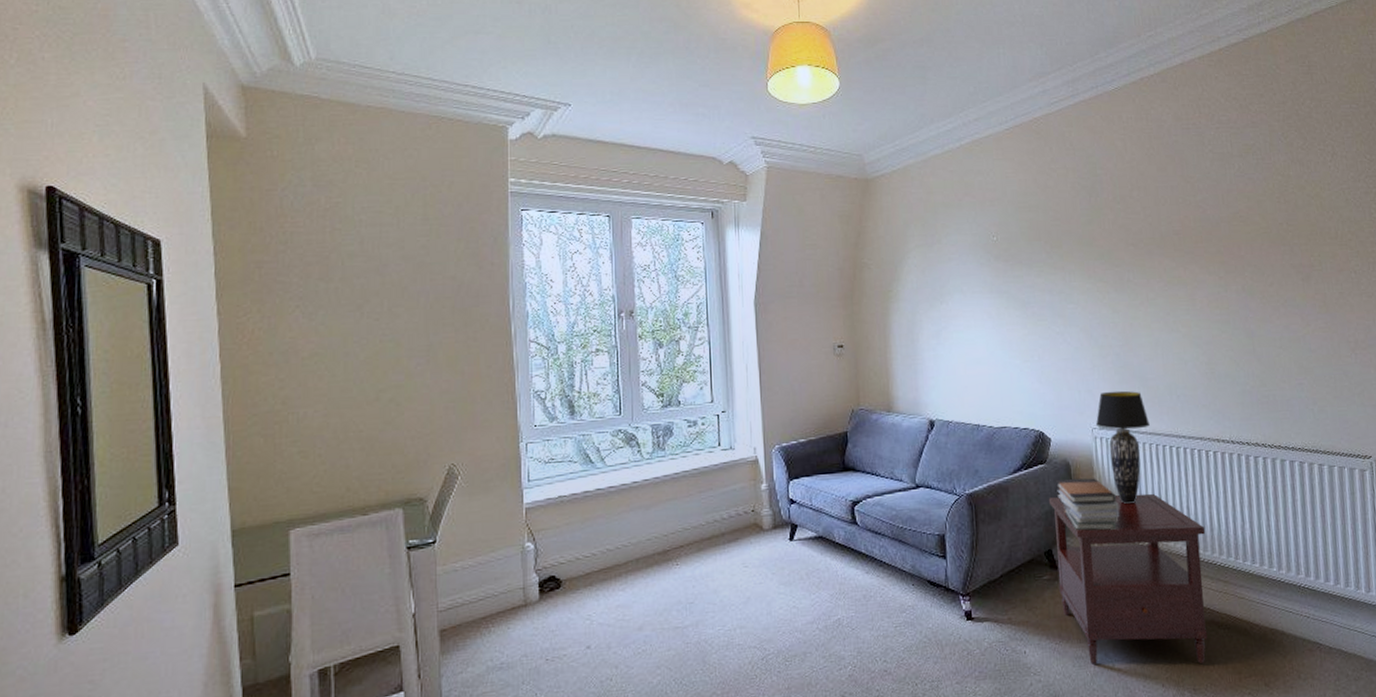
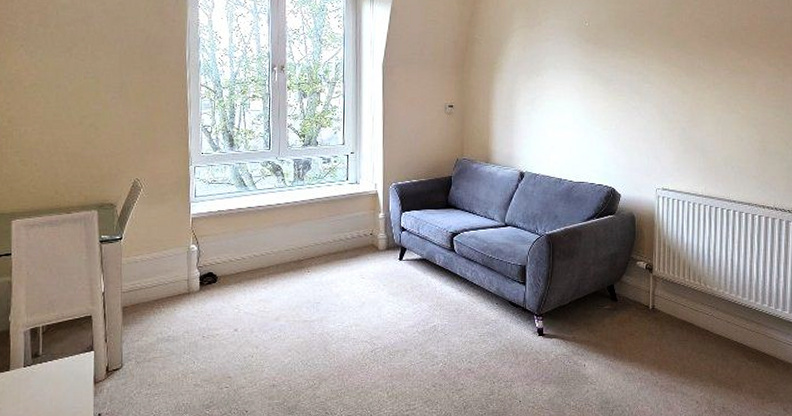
side table: present [1048,493,1208,664] -> none [614,243,745,387]
book stack: present [1056,478,1120,531] -> none [622,228,674,273]
table lamp: present [1095,390,1150,505] -> none [659,159,706,254]

